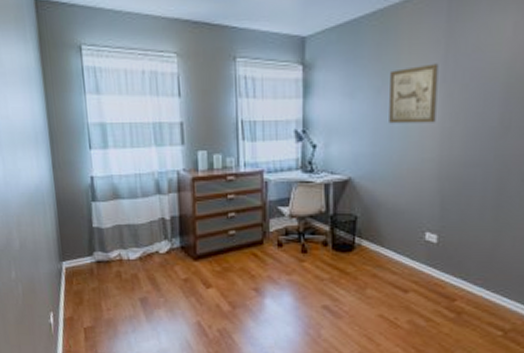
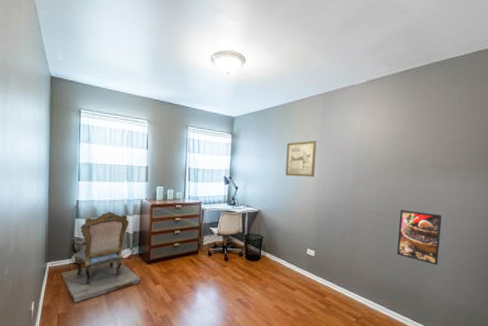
armchair: none [82,190,188,314] -> present [61,211,142,303]

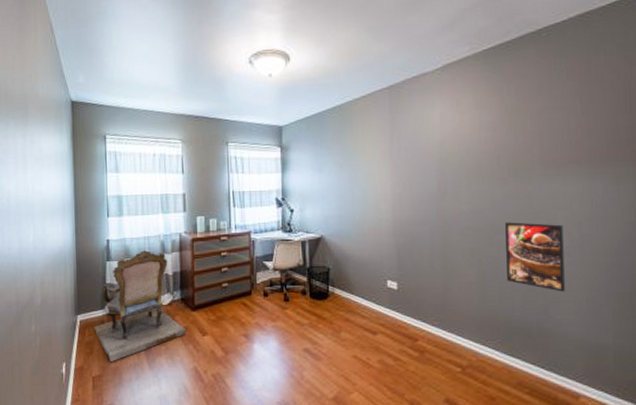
wall art: present [285,140,317,177] -> none [349,144,388,191]

